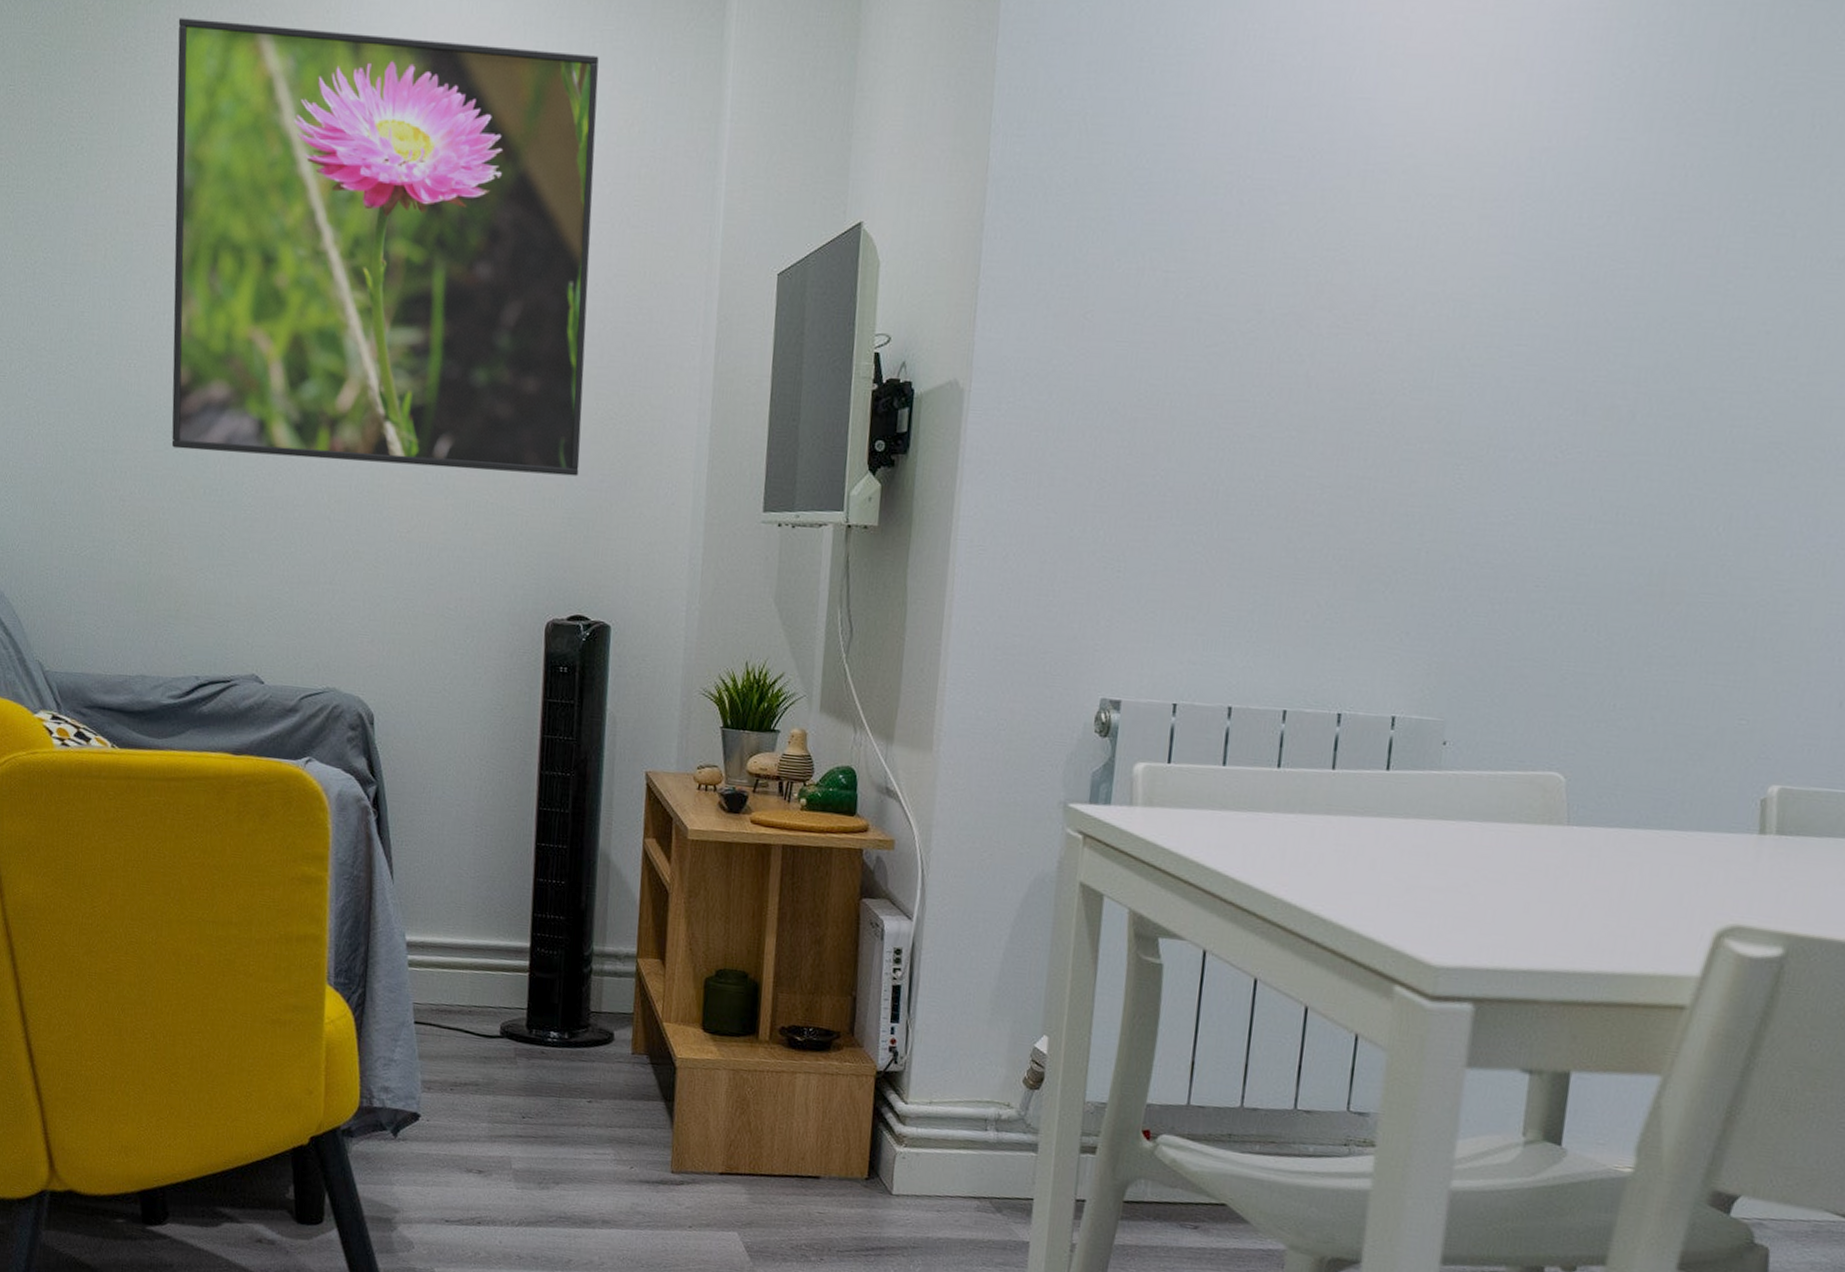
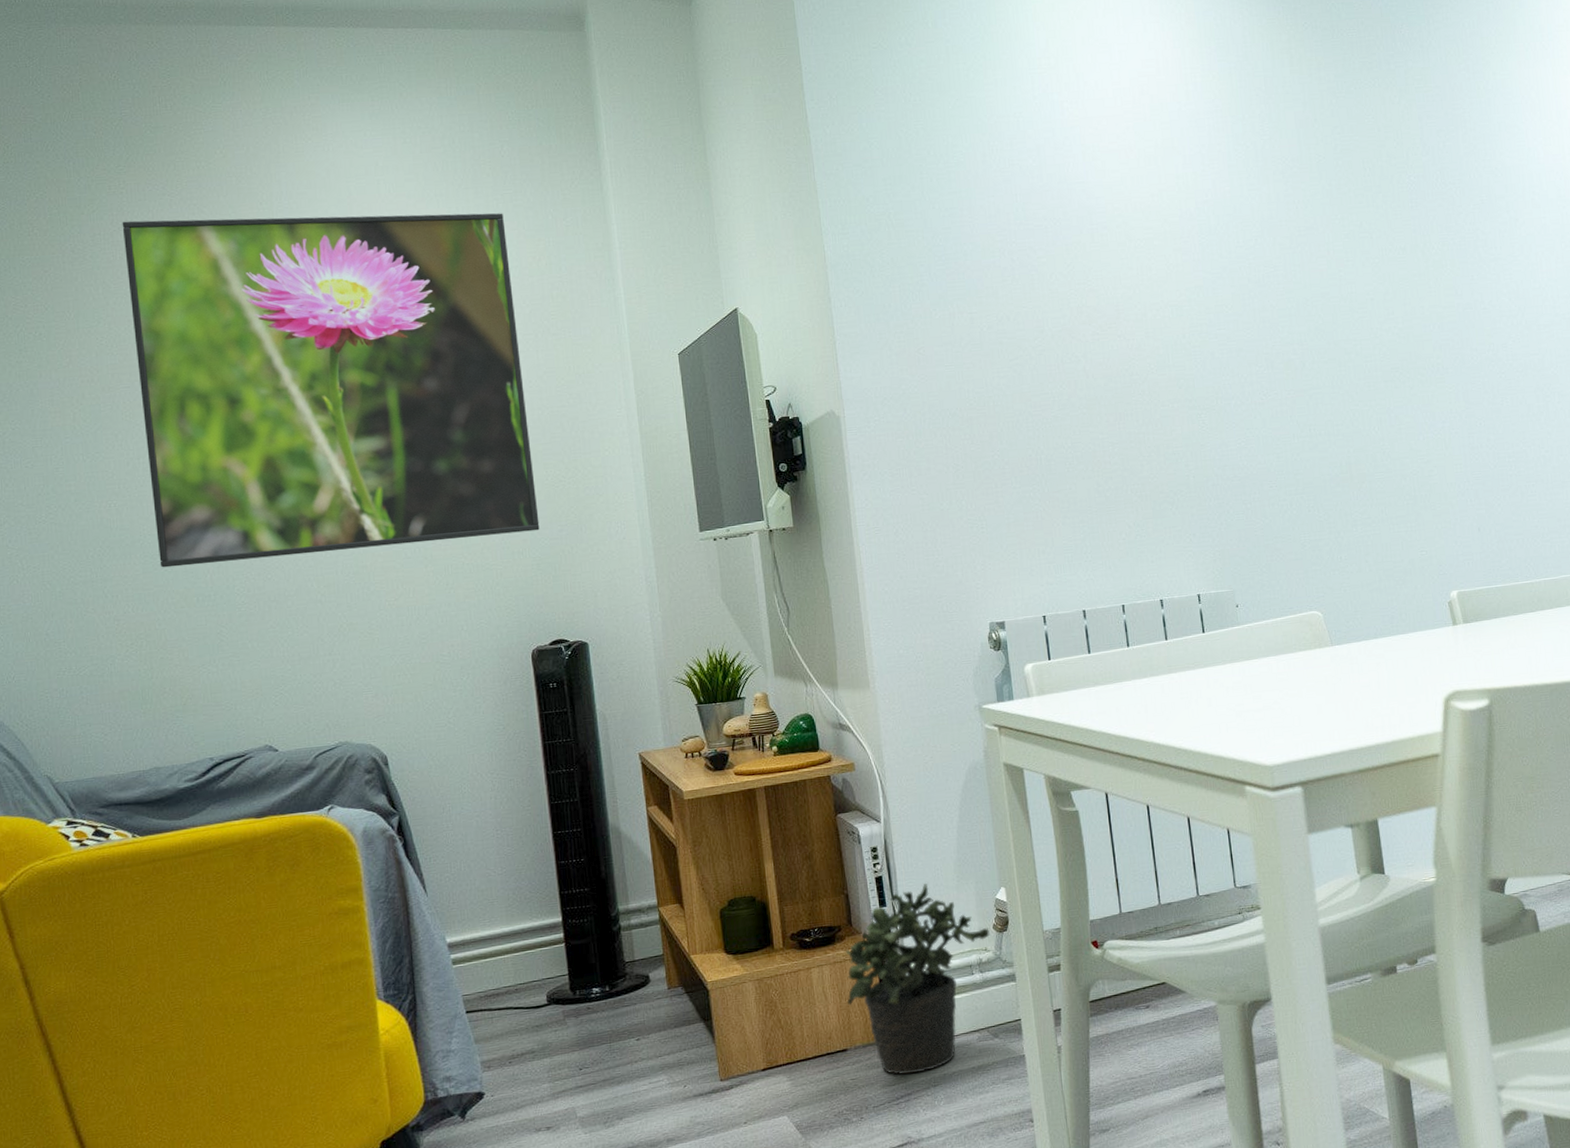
potted plant: none [830,1007,1018,1229] -> present [846,884,990,1075]

